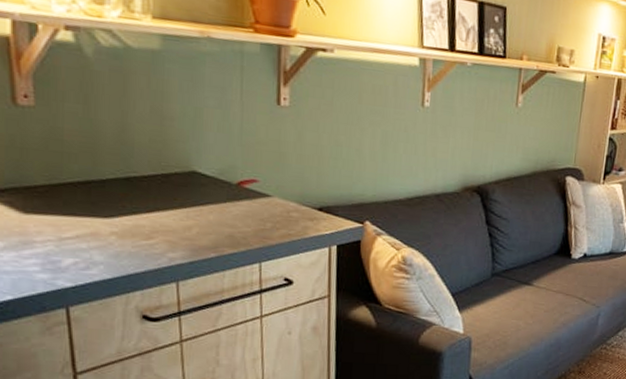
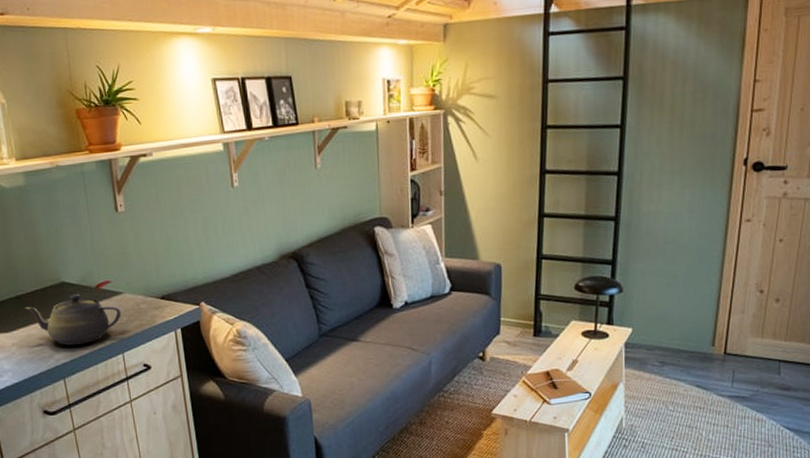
teapot: none [136,187,267,246] -> present [25,294,123,346]

